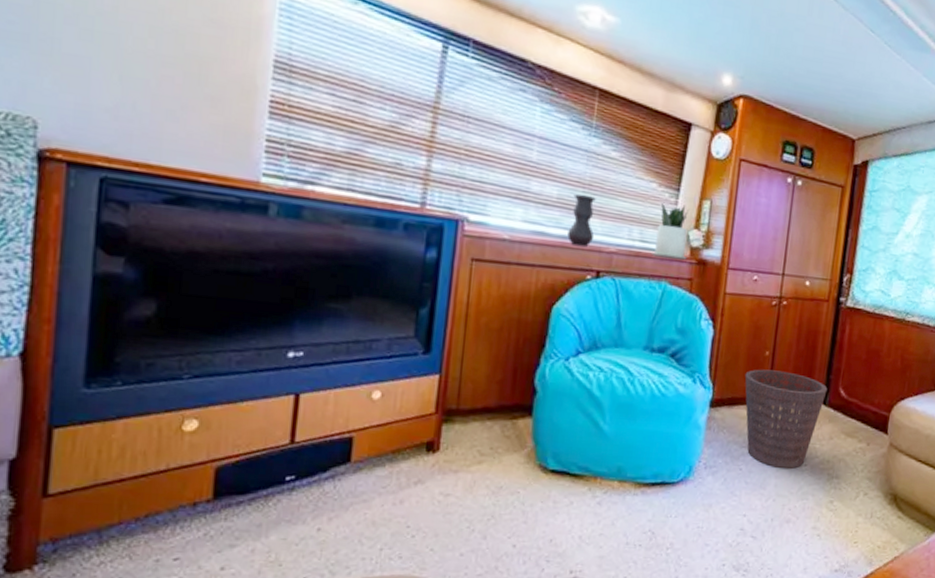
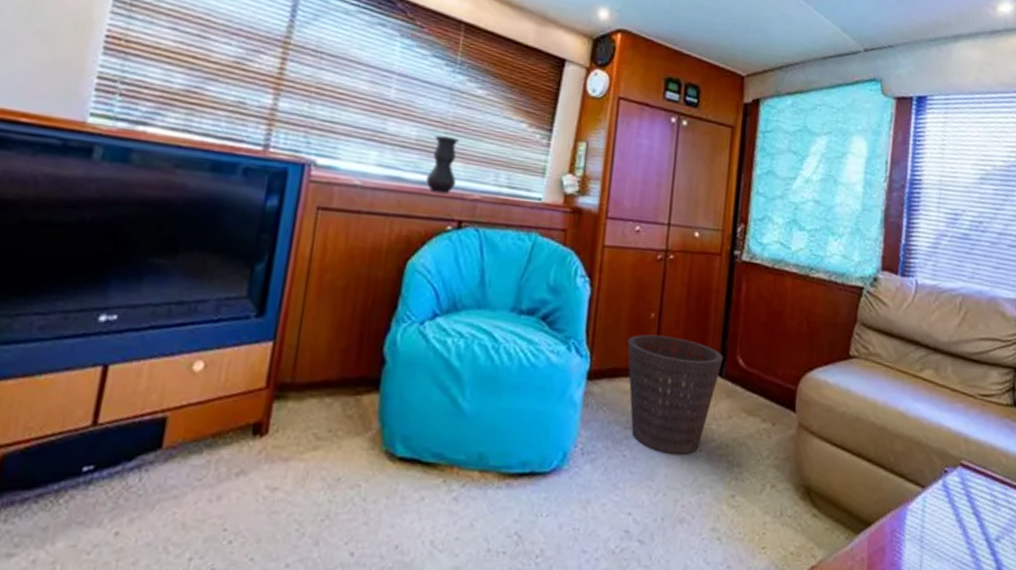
planter: present [651,203,689,261] -> none [520,145,562,210]

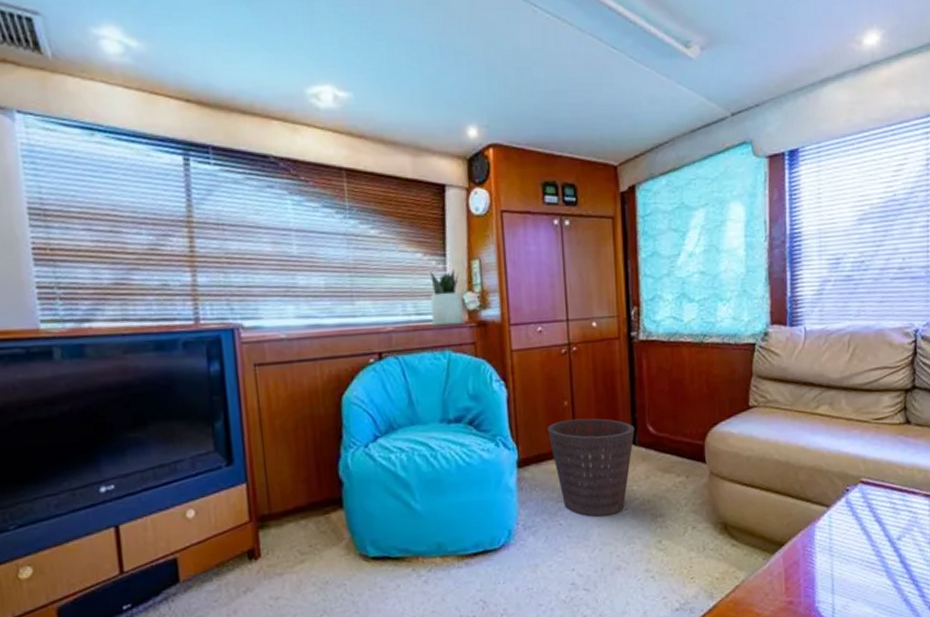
vase: present [426,135,459,195] -> none [341,279,370,333]
planter: none [520,145,562,210] -> present [430,269,466,328]

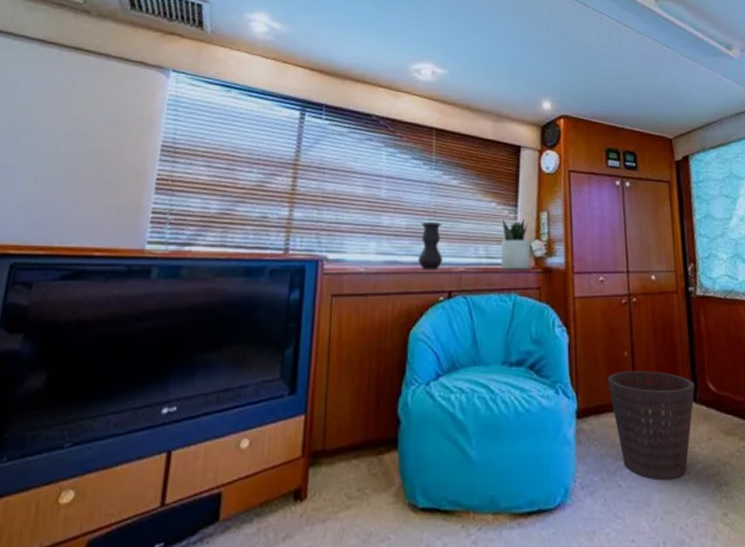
vase: none [341,279,370,333] -> present [418,223,443,271]

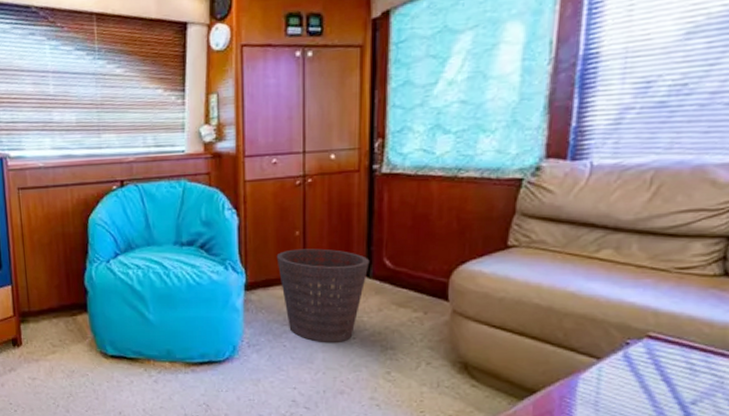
vase: present [418,223,443,271] -> none [89,114,114,162]
planter: present [498,219,533,272] -> none [167,103,202,159]

